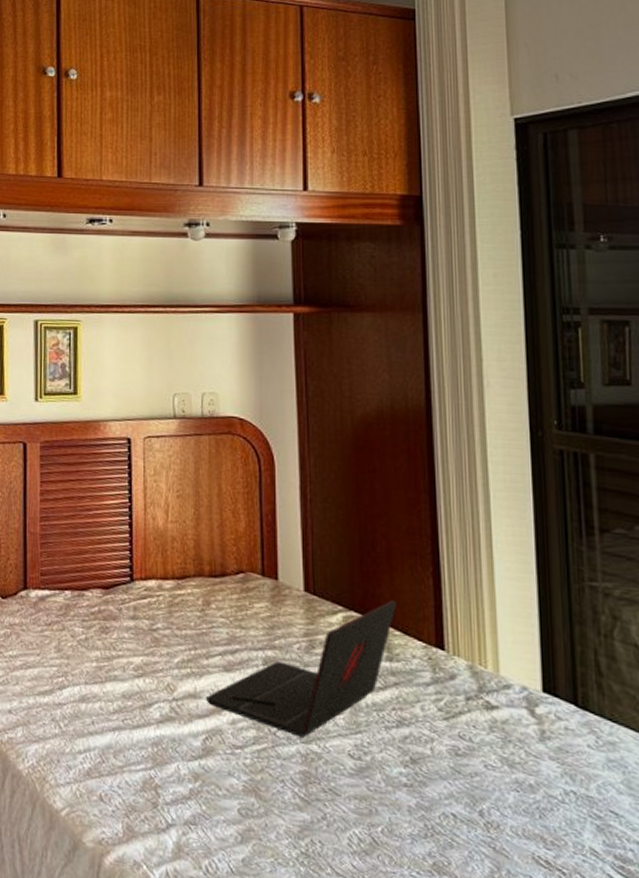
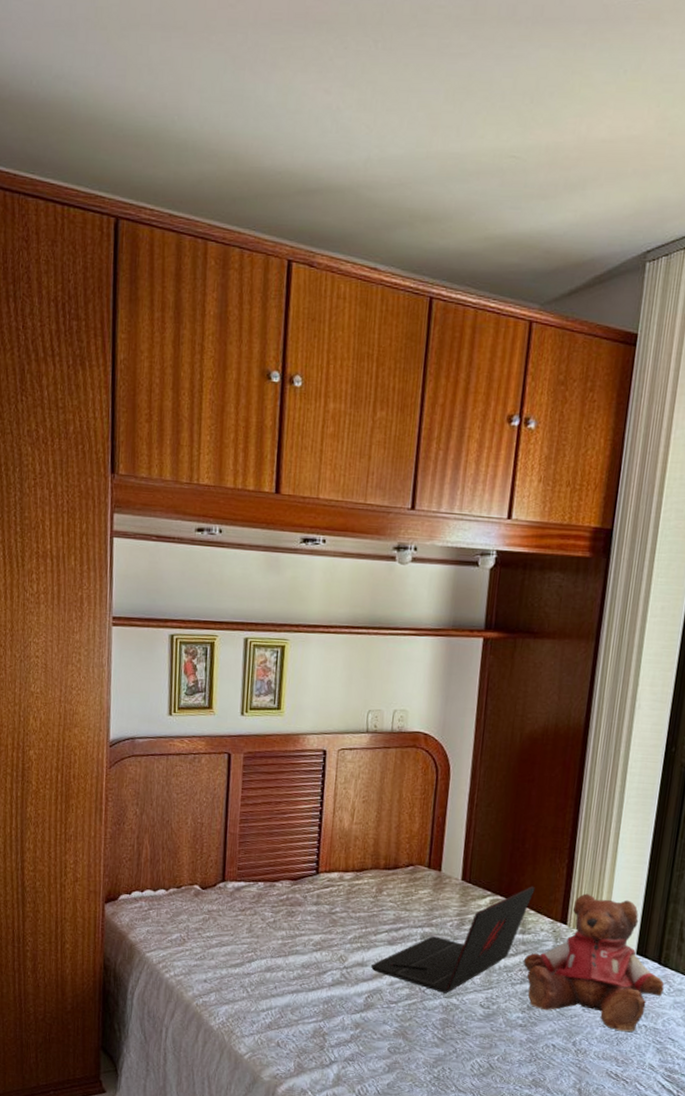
teddy bear: none [396,610,590,800] -> present [523,893,665,1032]

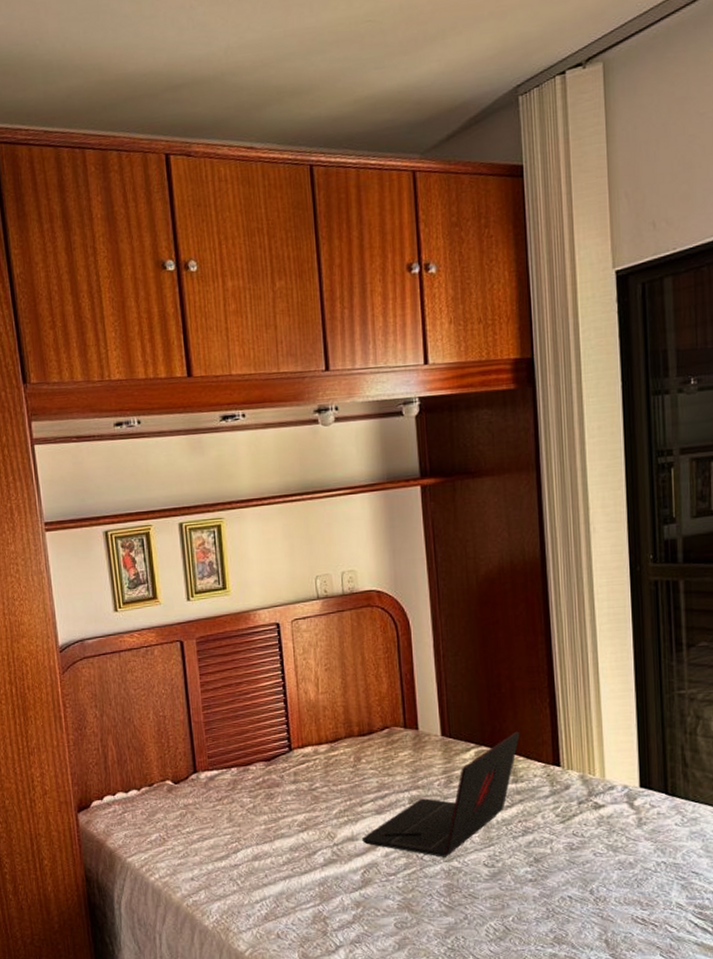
teddy bear: present [523,893,665,1032] -> none [521,731,677,872]

